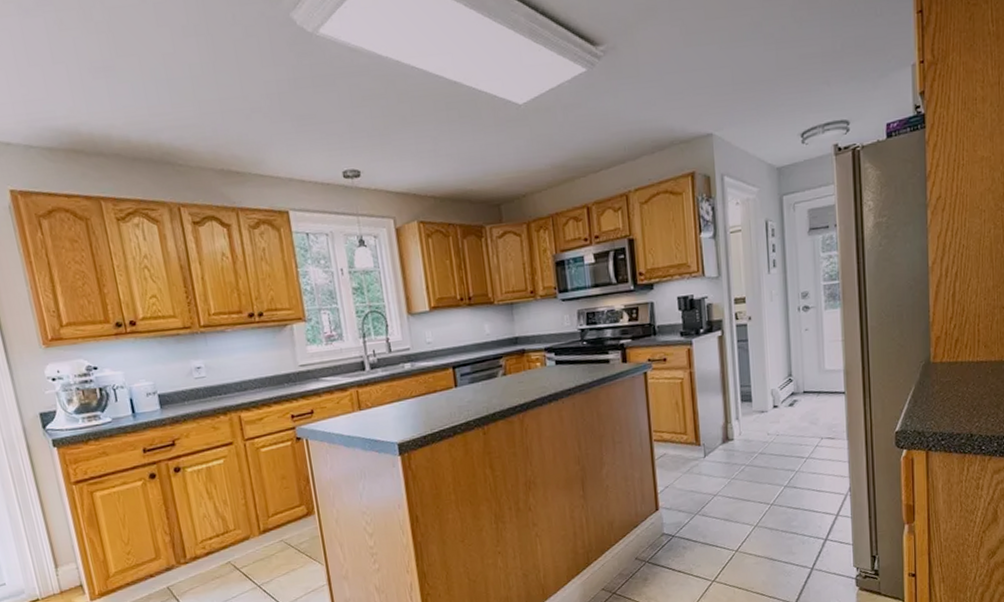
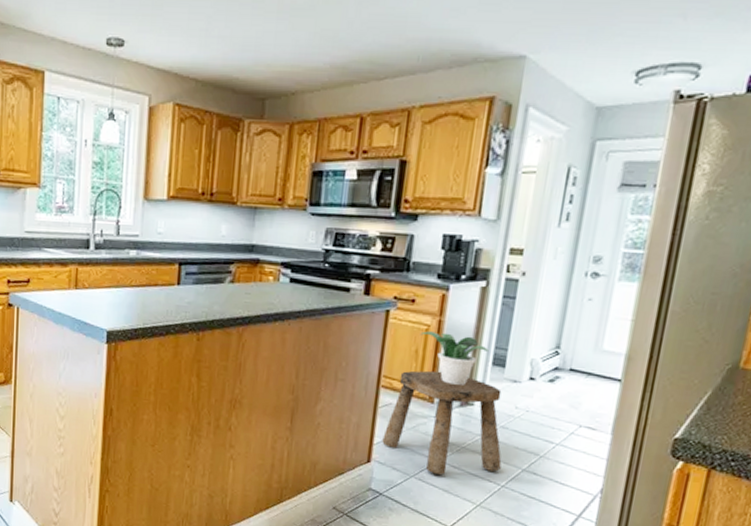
stool: none [664,416,767,508] -> present [382,370,502,475]
potted plant: none [676,380,735,426] -> present [420,331,489,385]

